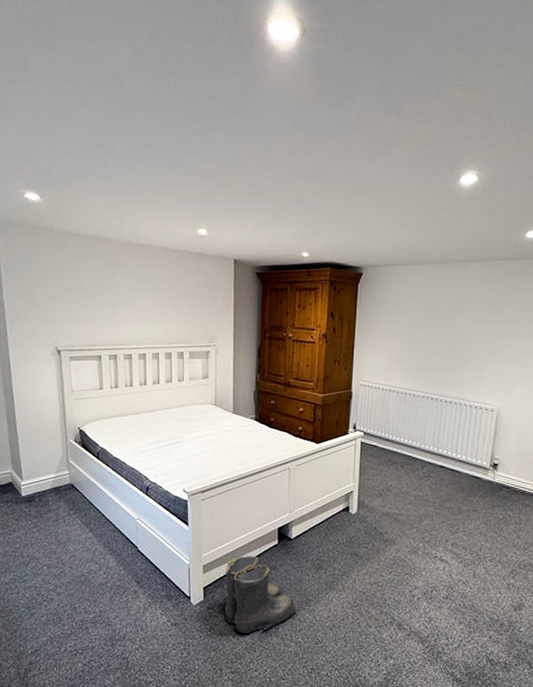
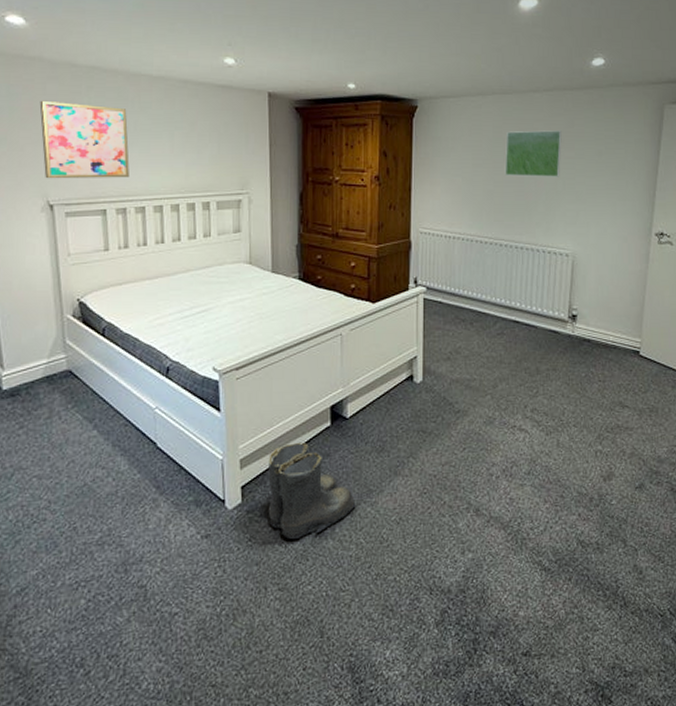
wall art: none [50,263,120,330] -> present [39,100,130,179]
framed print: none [438,297,493,340] -> present [505,130,562,177]

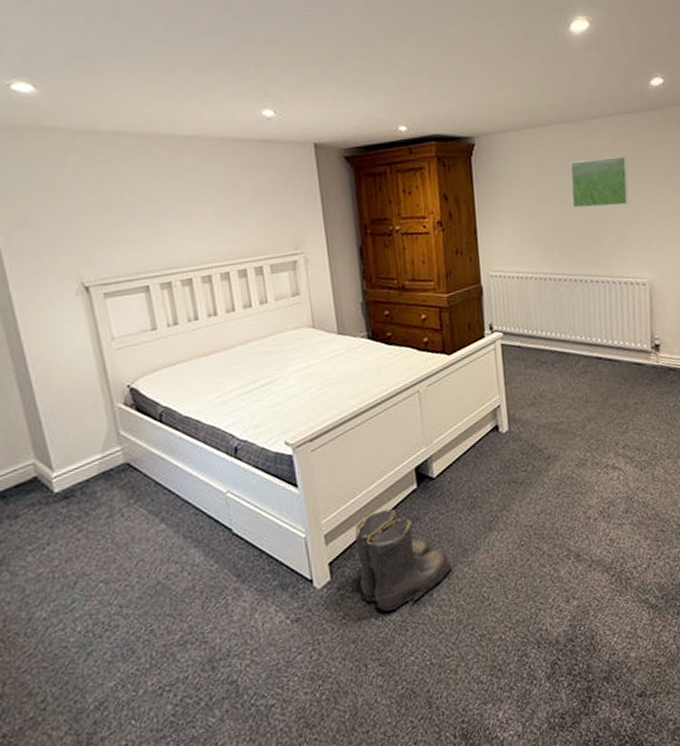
wall art: present [39,100,130,179] -> none [61,173,171,259]

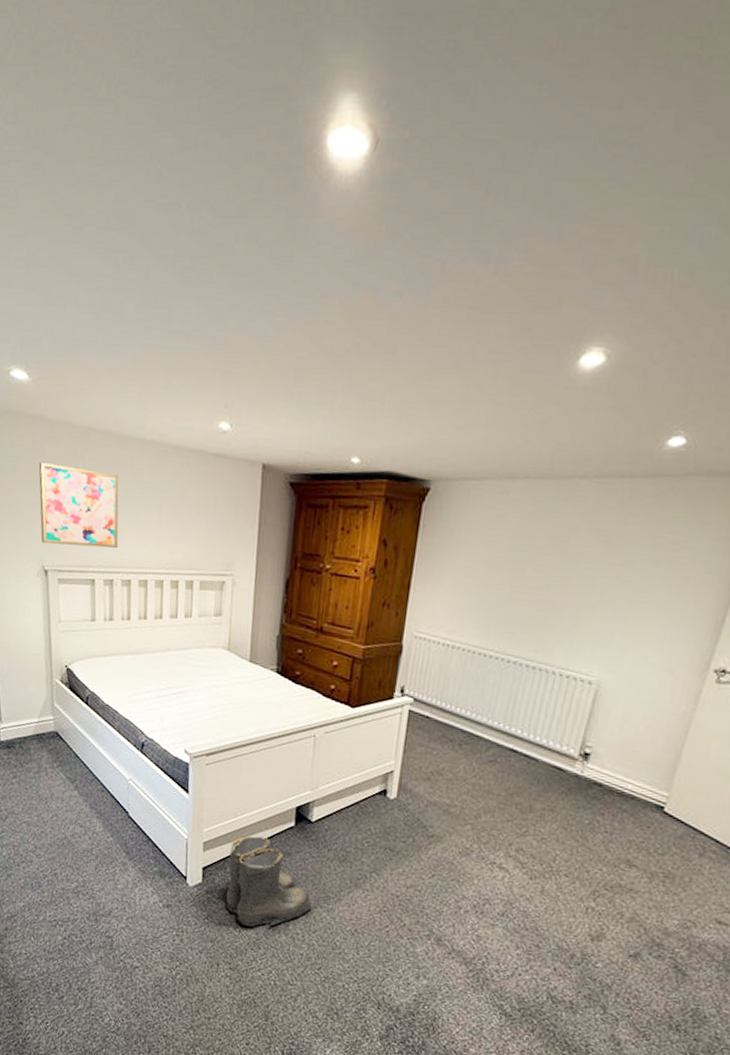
wall art: none [61,173,171,259] -> present [38,461,119,549]
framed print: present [570,156,629,208] -> none [526,526,609,588]

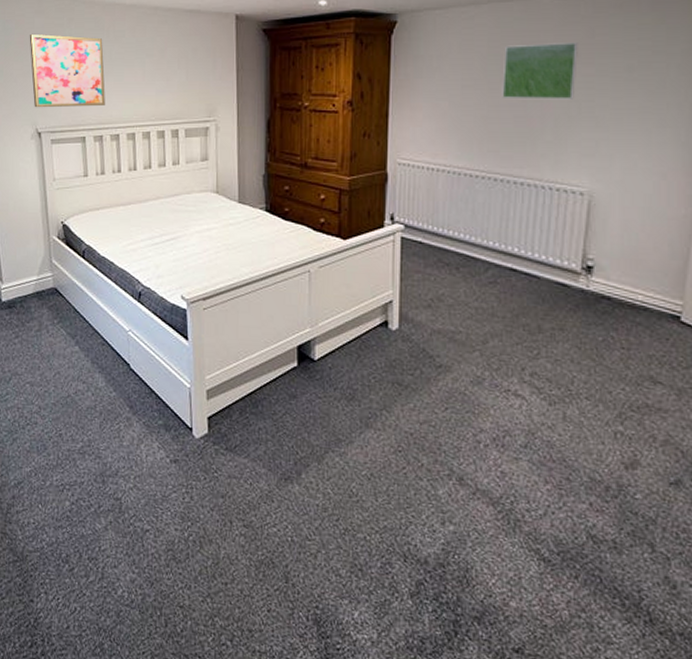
boots: present [226,835,313,927] -> none [234,379,324,478]
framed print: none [526,526,609,588] -> present [502,42,578,100]

